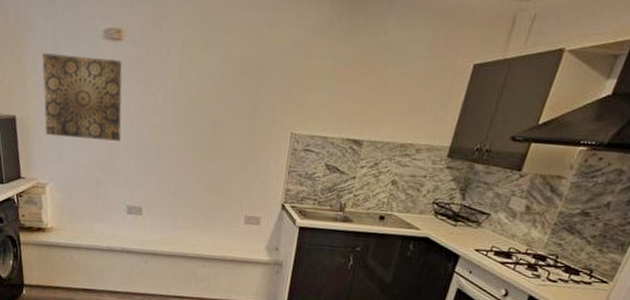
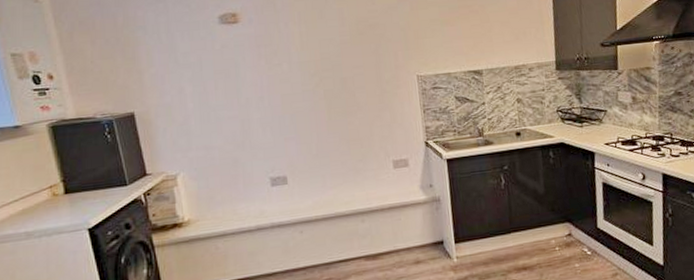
wall art: present [41,53,122,141] -> none [156,40,253,125]

